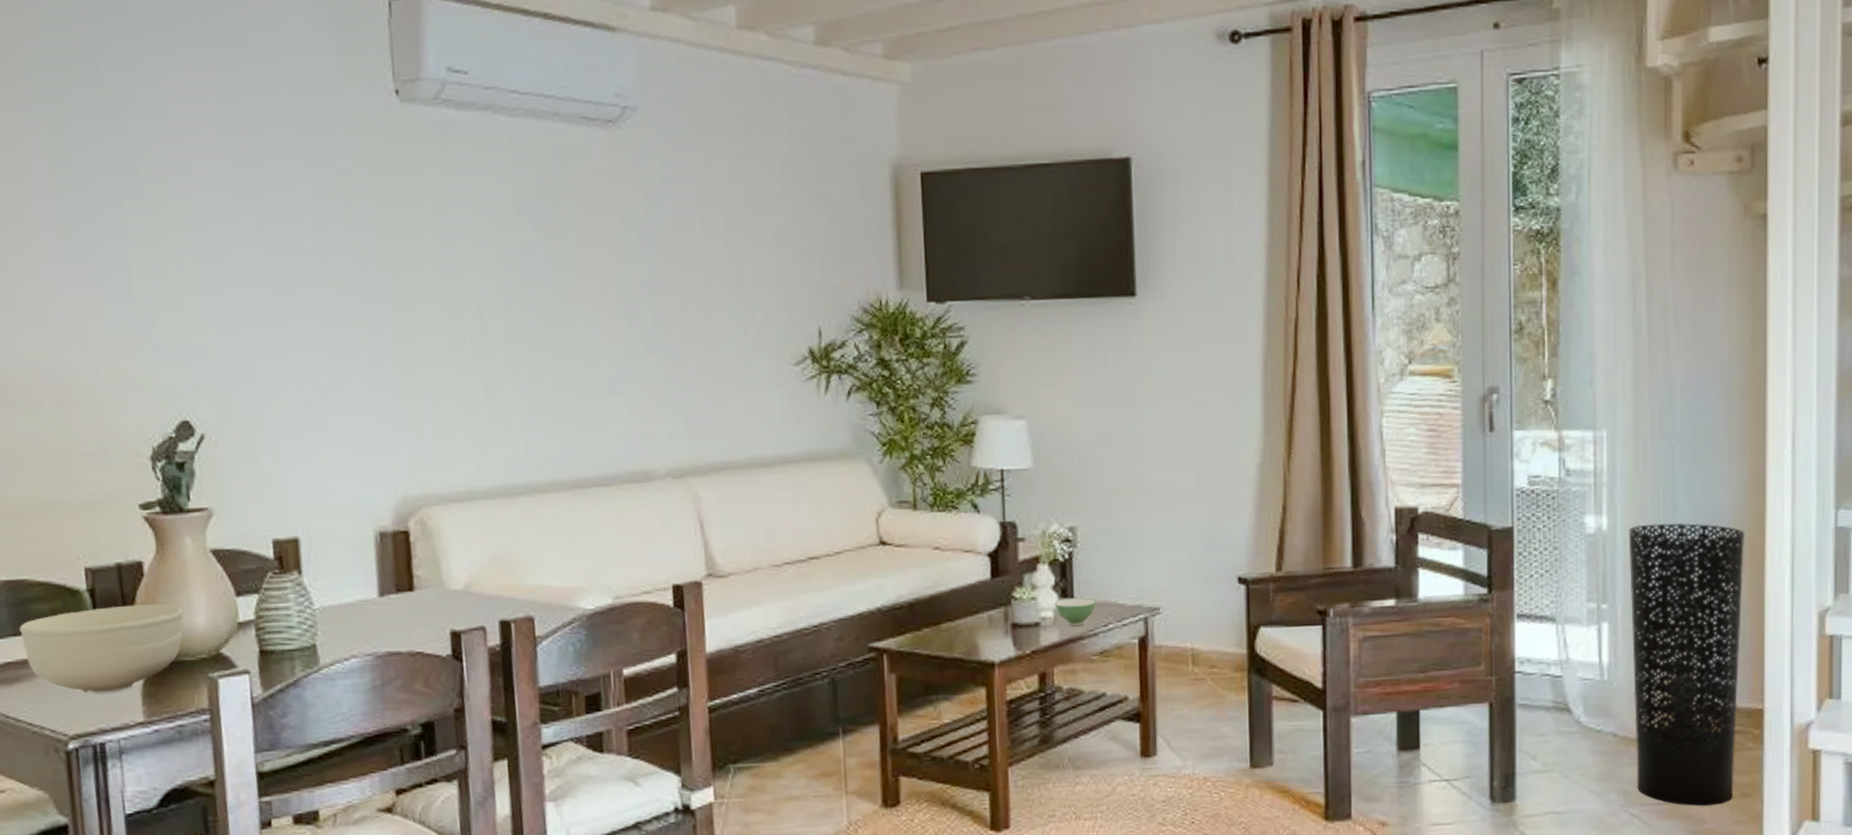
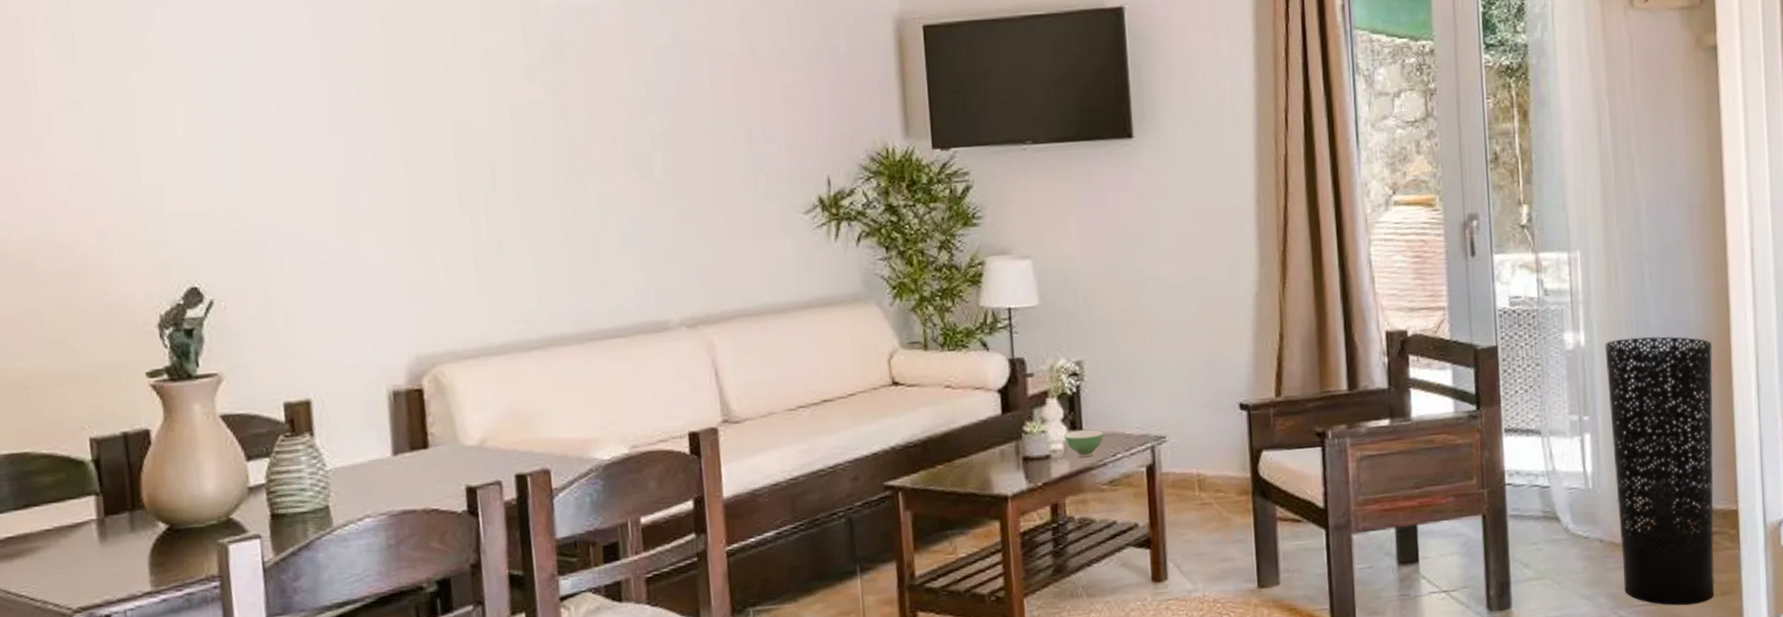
bowl: present [19,604,184,693] -> none [21,471,193,565]

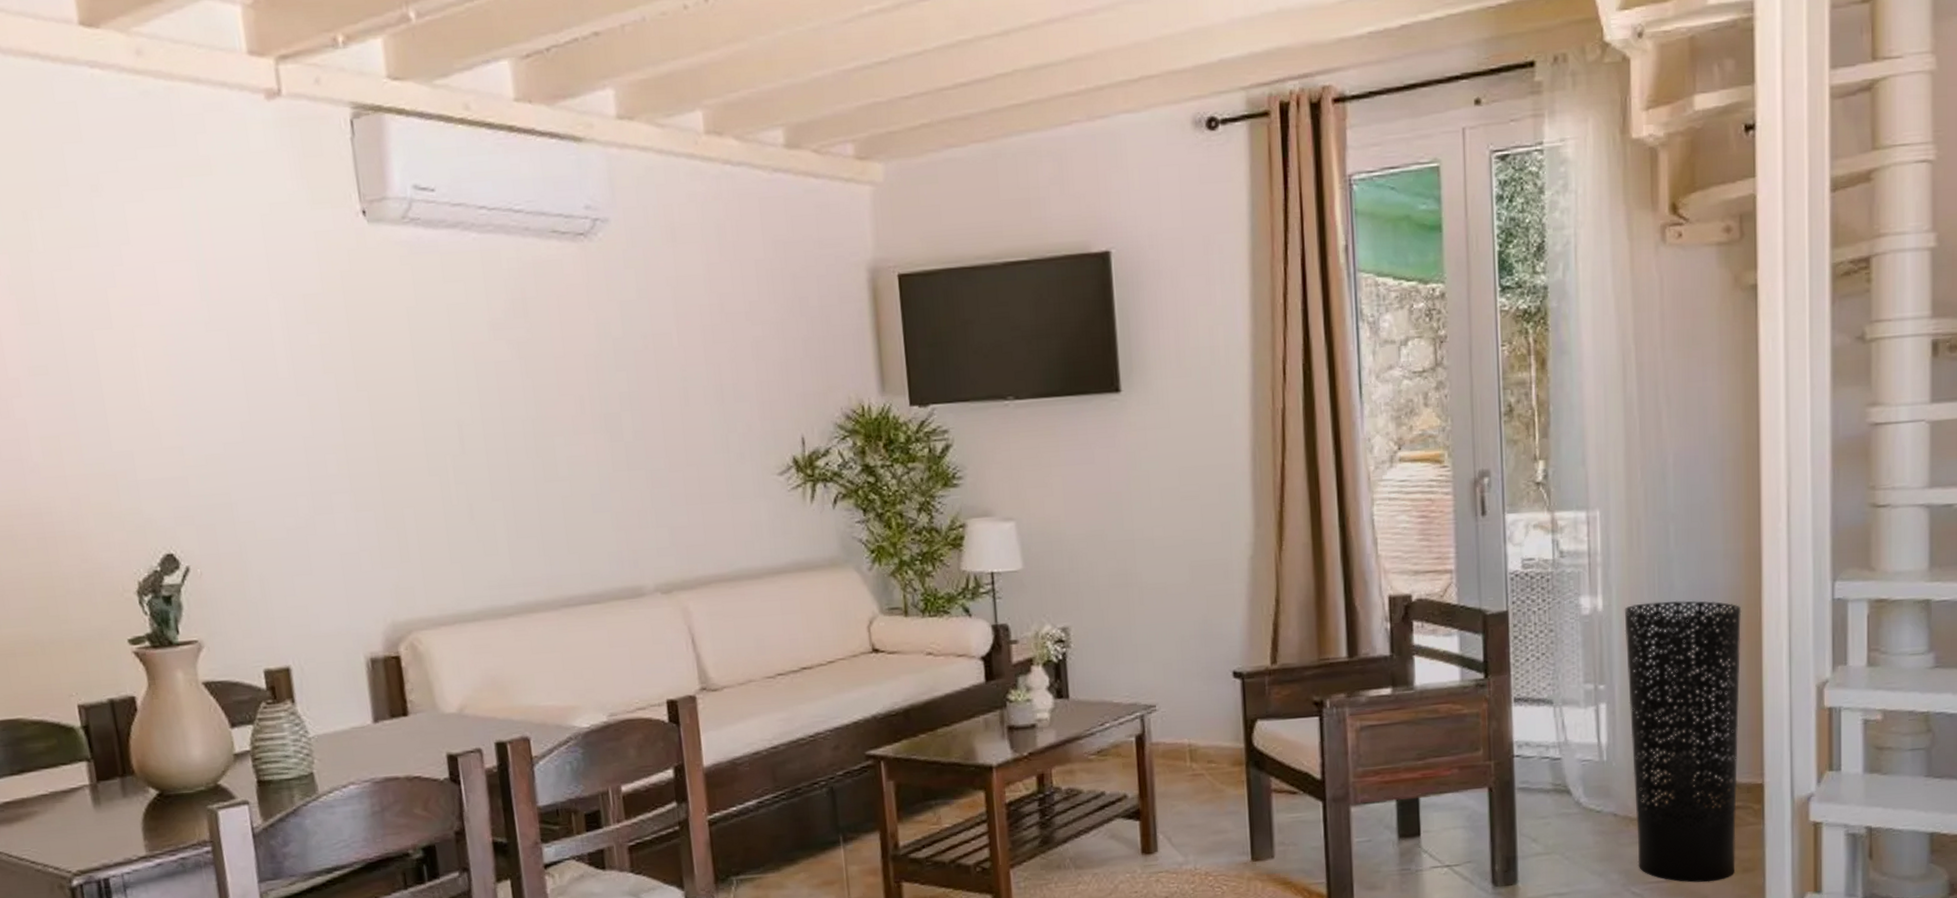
bowl: present [1063,429,1104,458] -> none [1049,698,1091,727]

